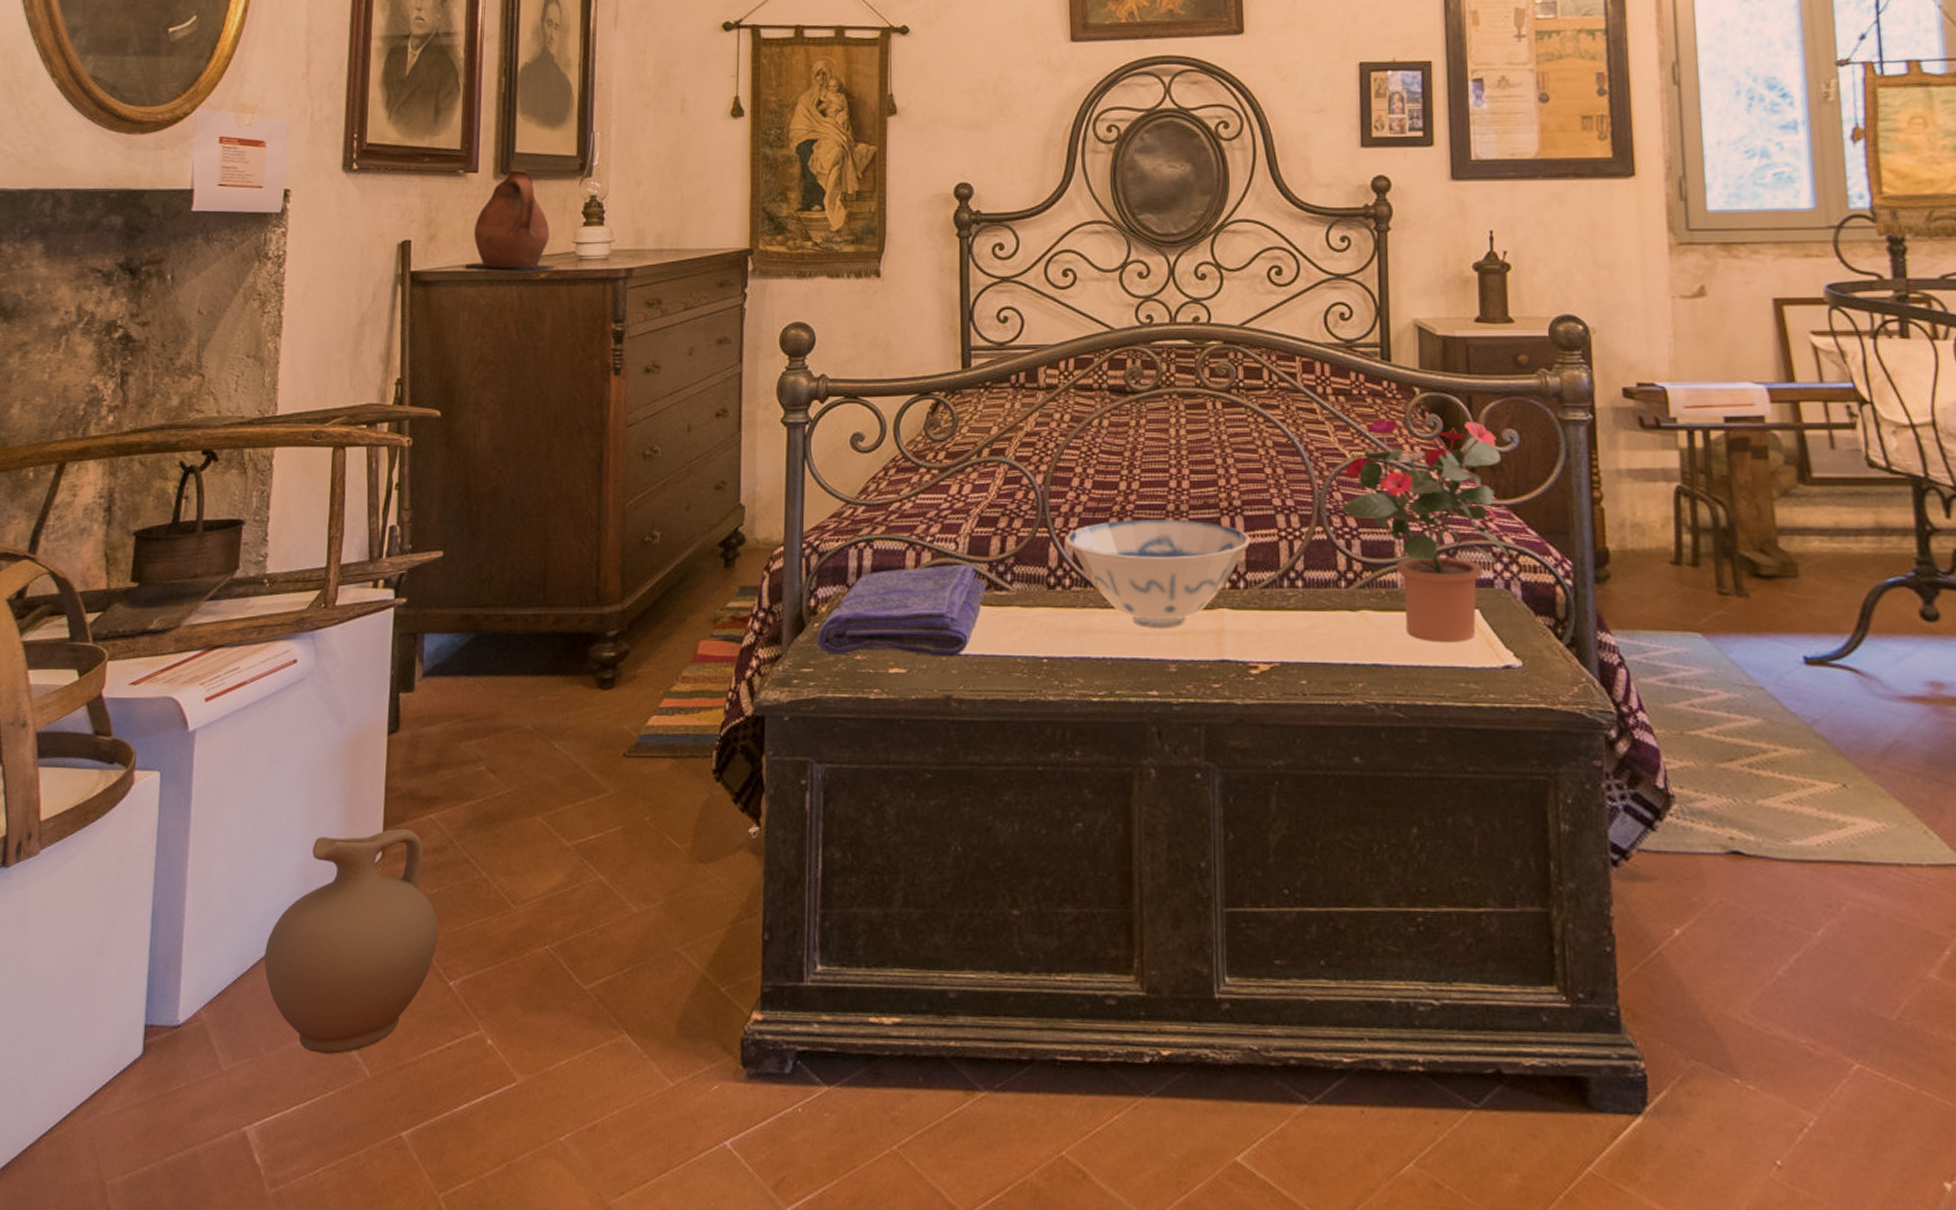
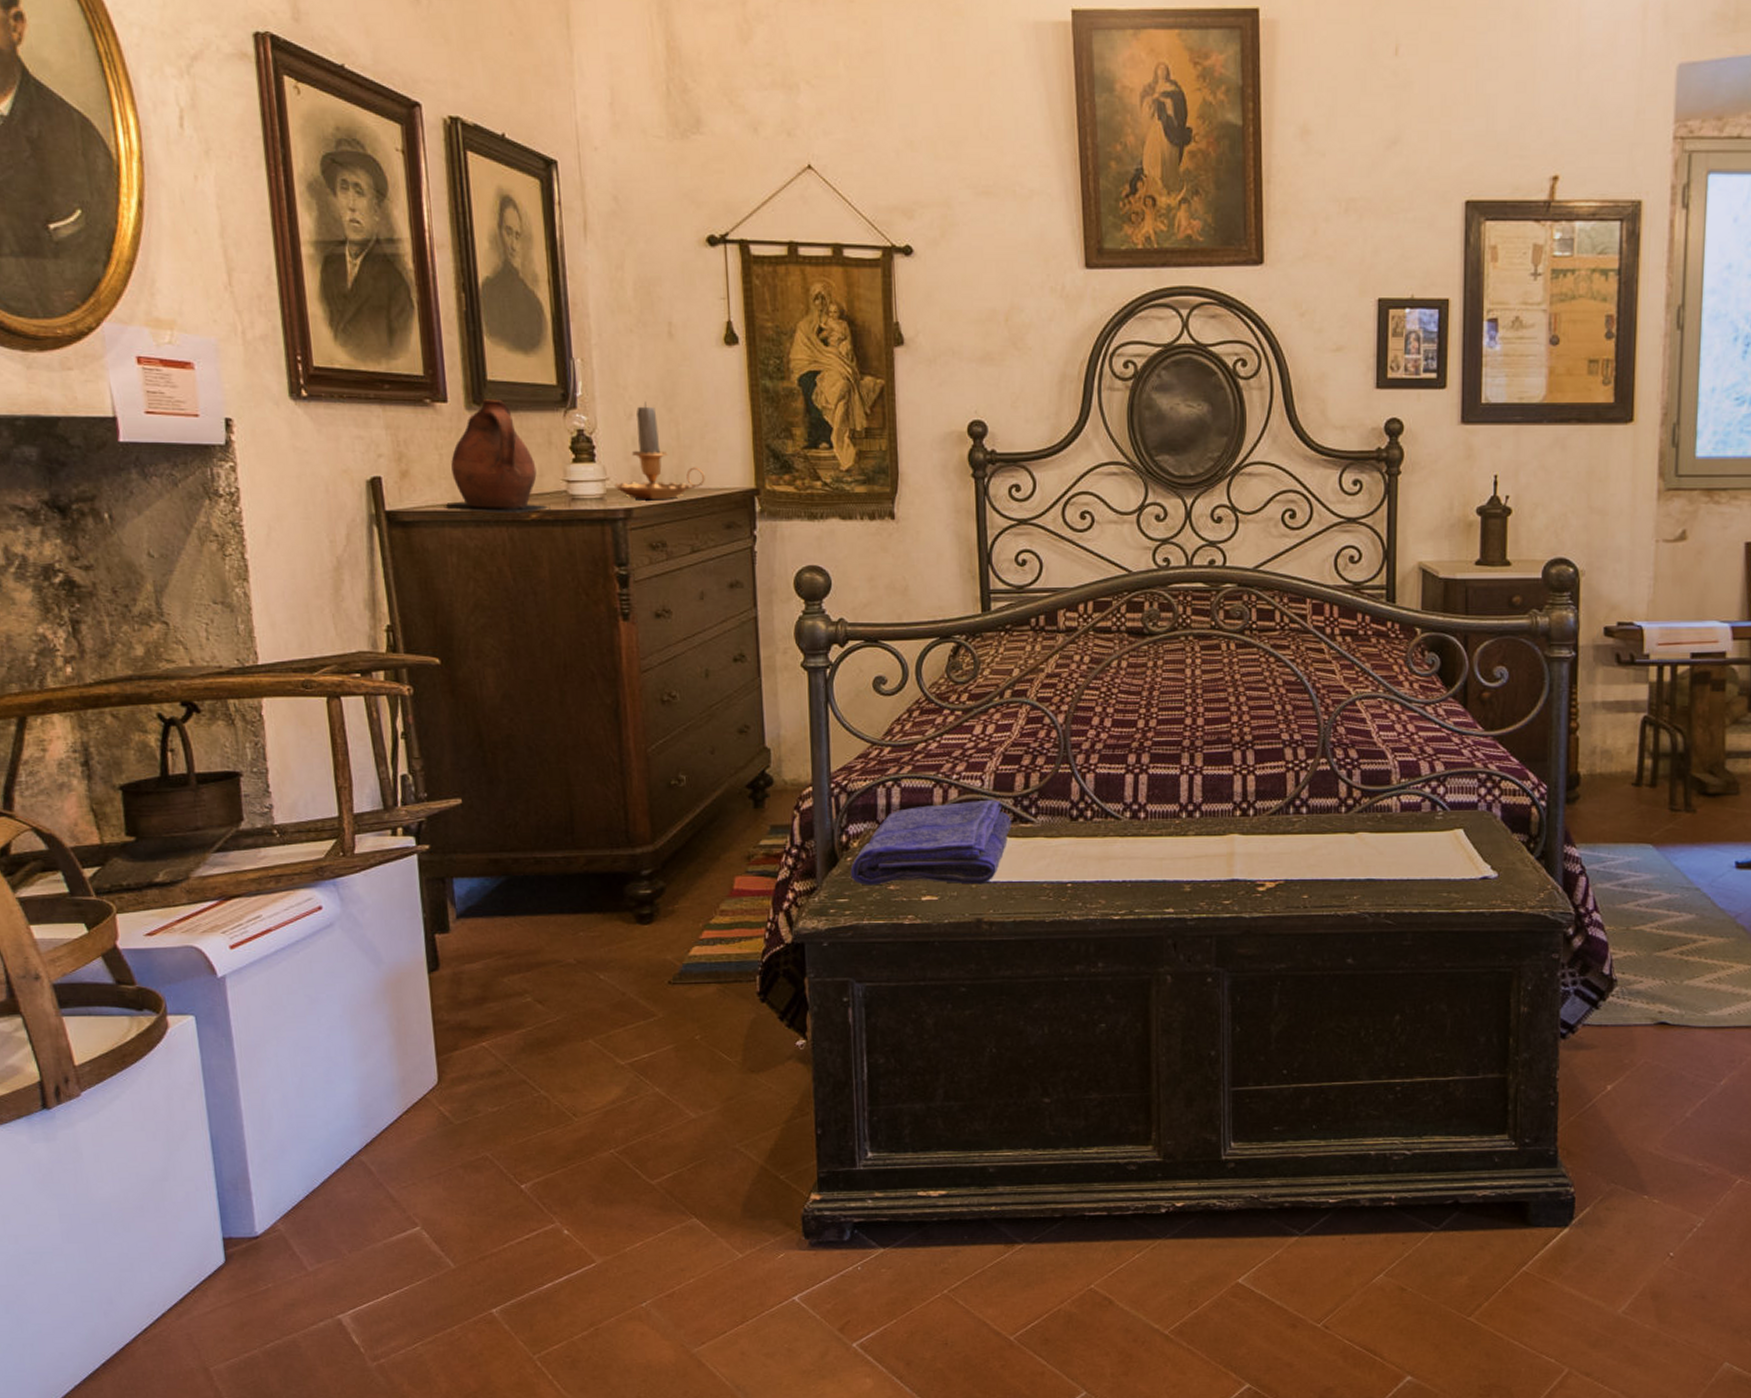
ceramic jug: present [264,828,438,1054] -> none [333,1056,505,1251]
candlestick: none [619,170,703,260] -> present [614,402,705,500]
ceramic bowl: present [1064,519,1252,629] -> none [1086,754,1261,853]
potted flower: present [1339,419,1509,644] -> none [1342,657,1492,860]

